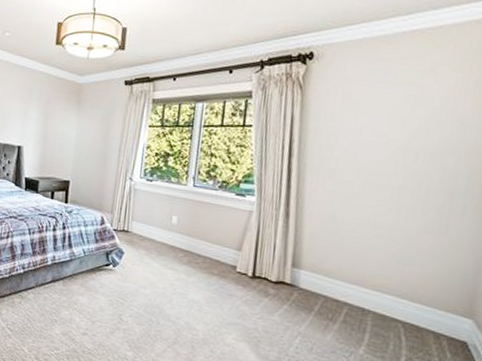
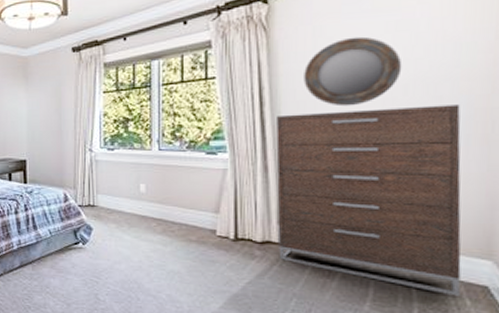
dresser: none [289,167,461,349] -> present [276,104,462,296]
home mirror: none [329,104,416,167] -> present [304,36,402,107]

